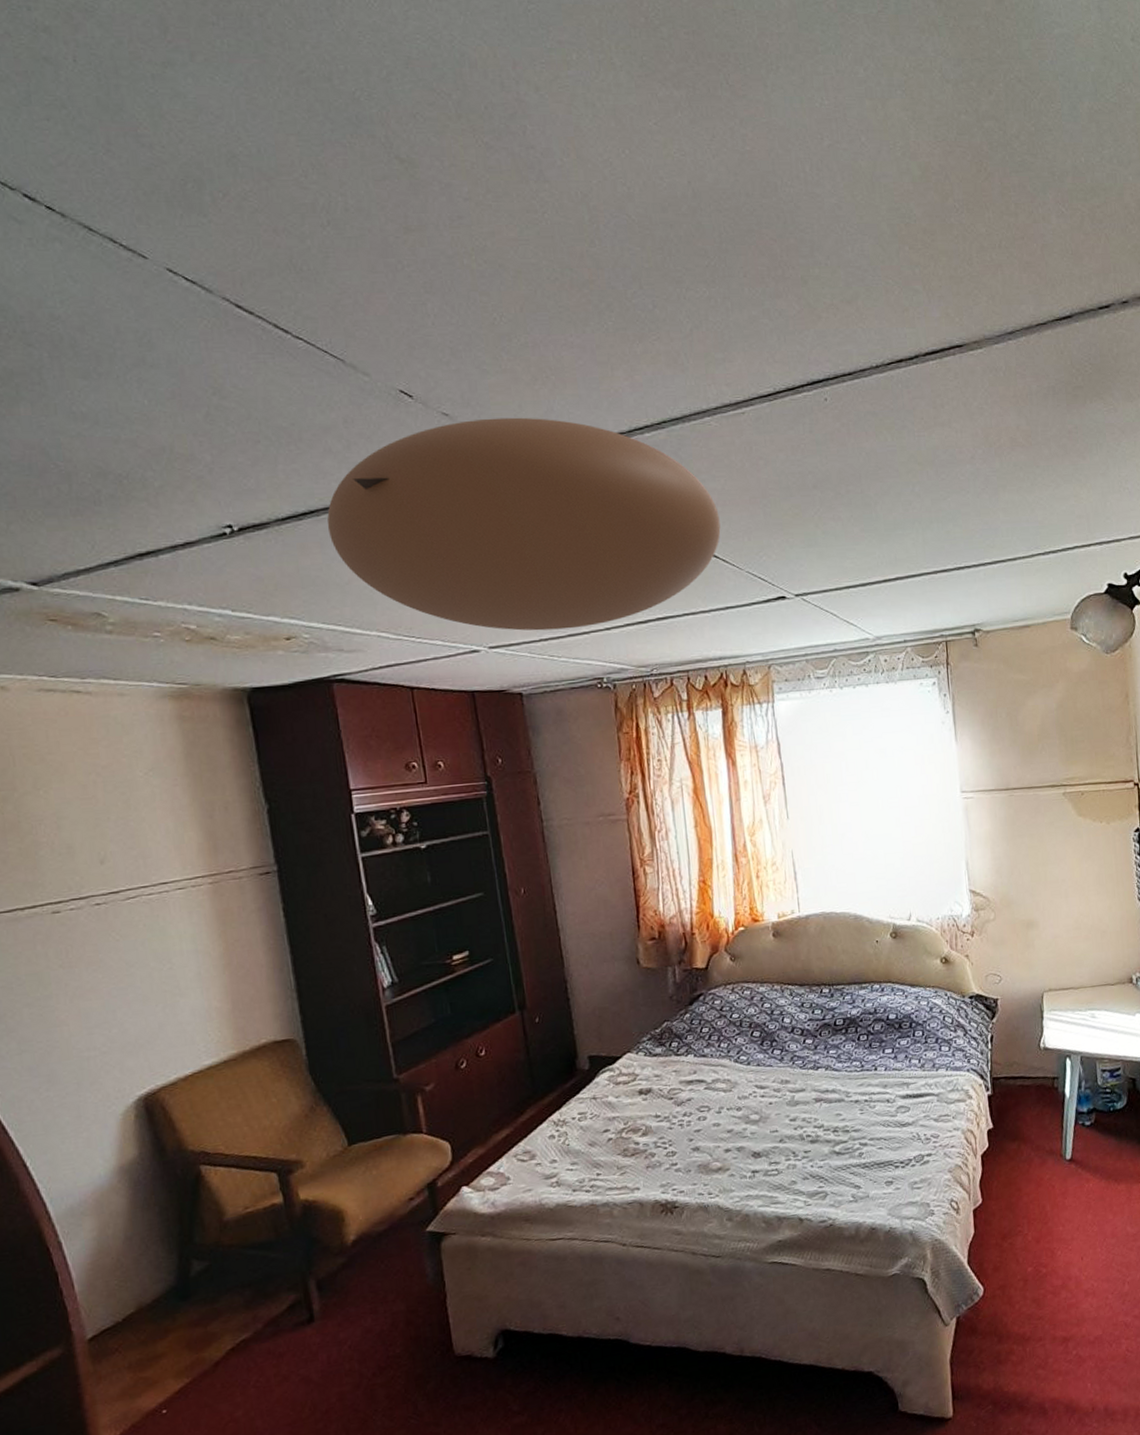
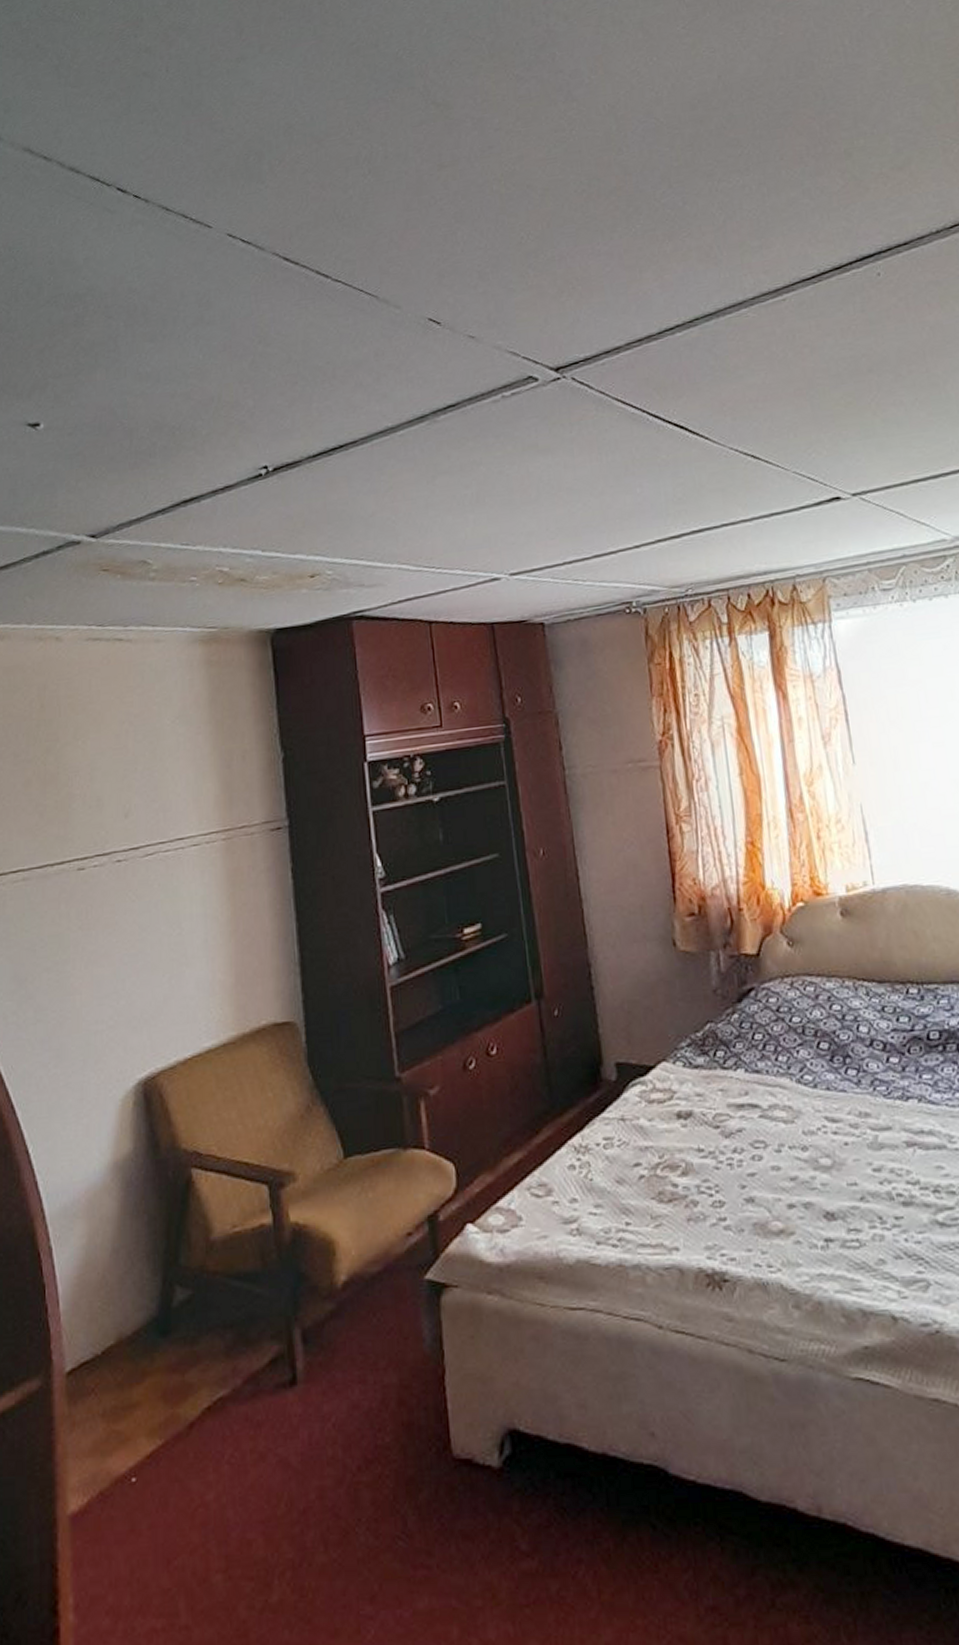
ceiling light: present [327,417,721,631] -> none [354,329,762,555]

